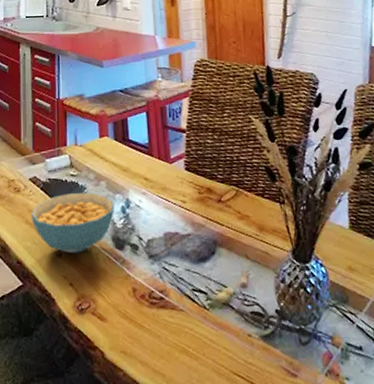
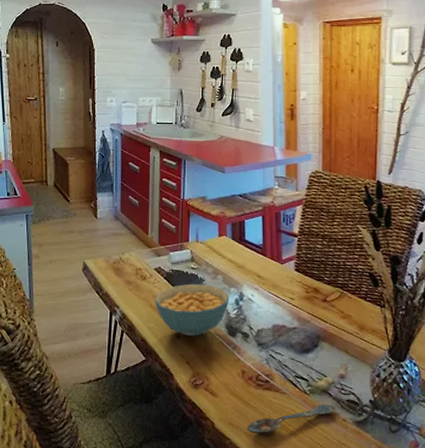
spoon: none [141,318,239,361] -> present [246,403,335,434]

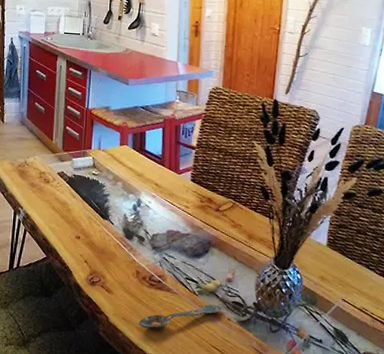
cereal bowl: present [154,283,230,337] -> none [56,188,128,238]

